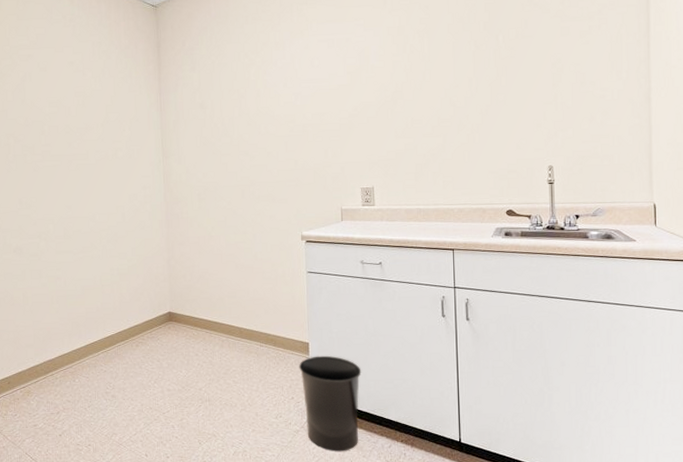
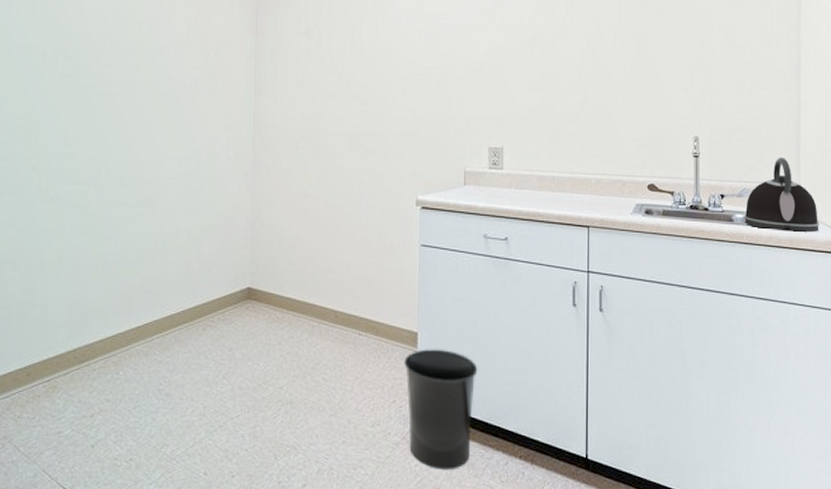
kettle: none [598,178,674,245] -> present [743,156,820,233]

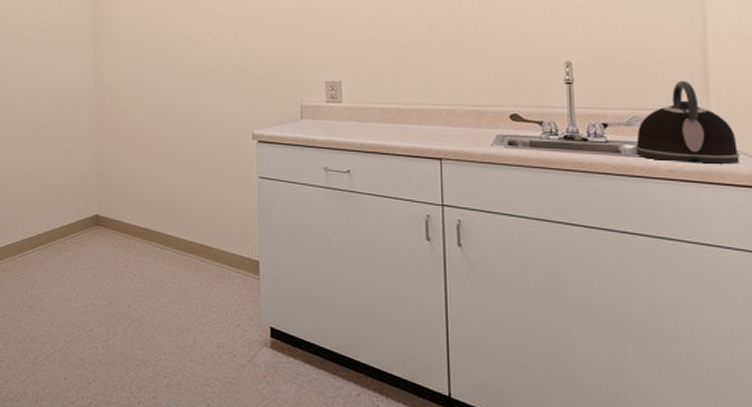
waste bin: present [404,349,478,469] -> none [247,277,324,395]

